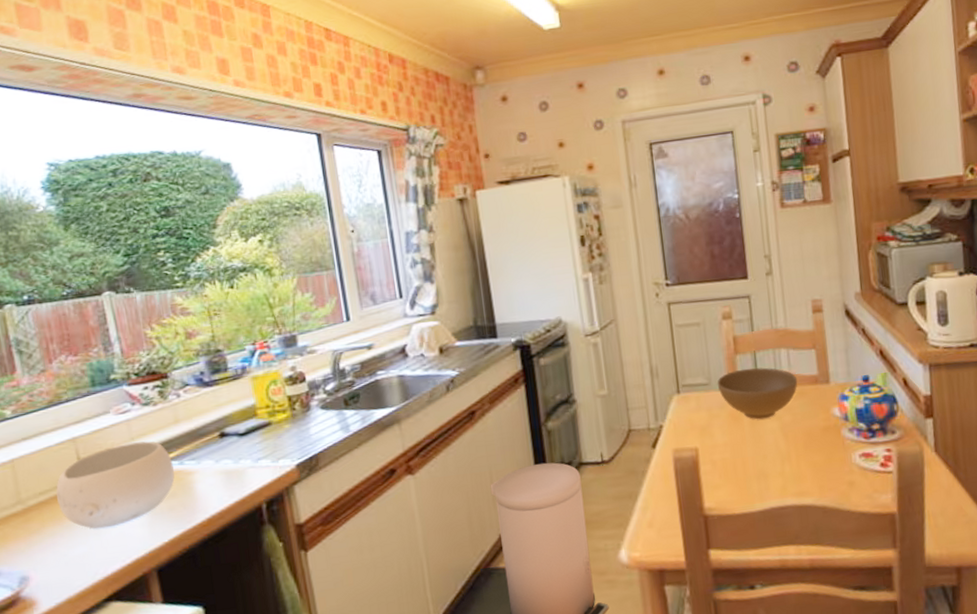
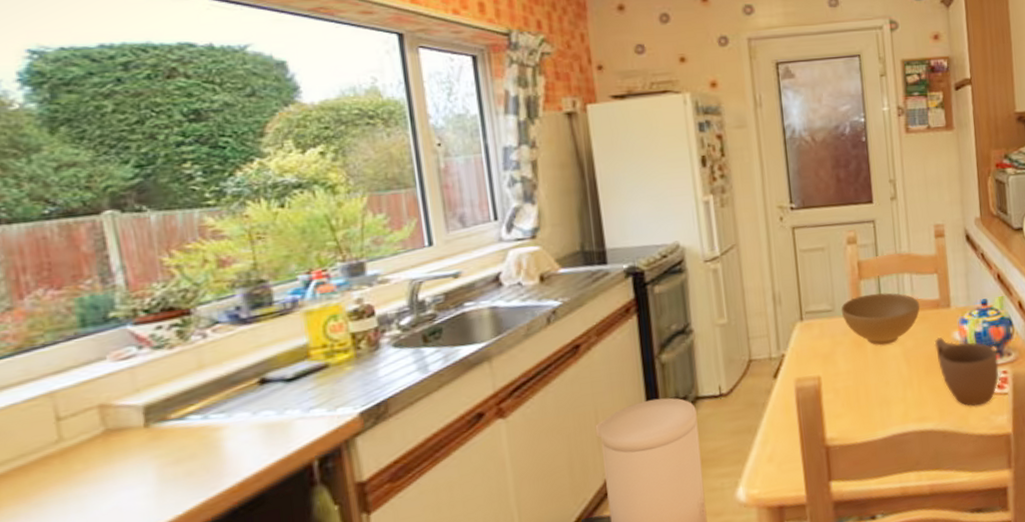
bowl: present [56,441,175,530] -> none [22,392,195,506]
cup: none [813,413,883,484] -> present [934,337,1000,406]

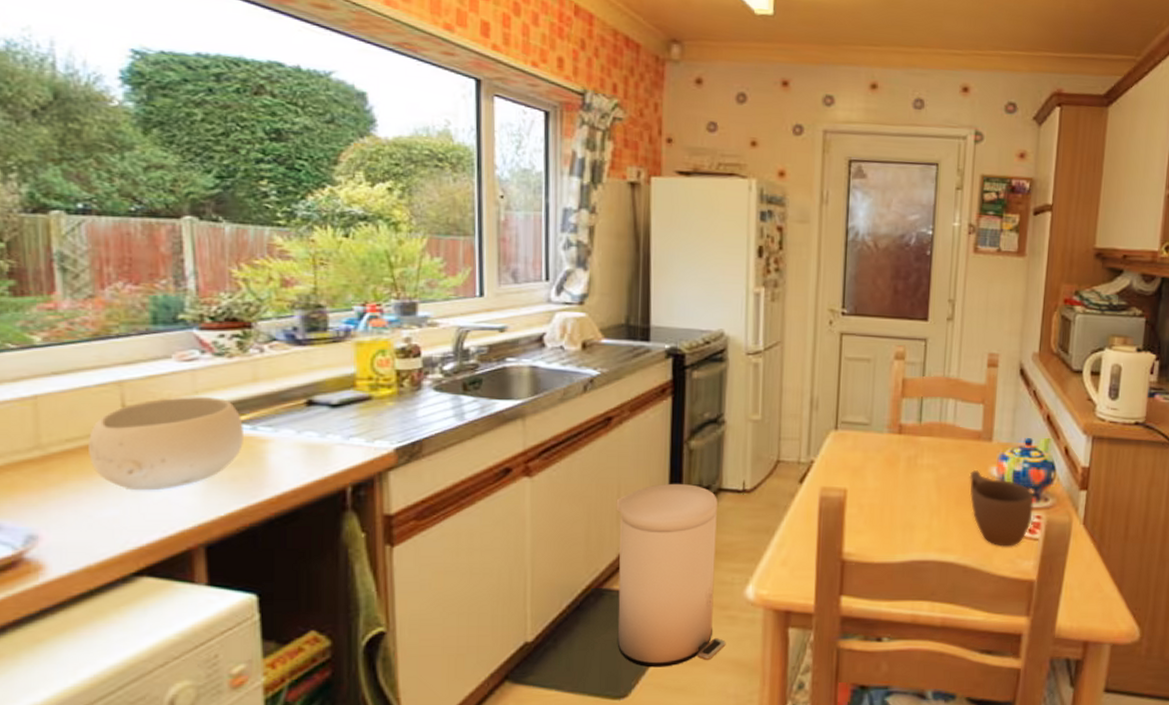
bowl: none [22,392,195,506] -> present [89,397,243,491]
bowl: present [841,292,920,345] -> none [878,414,961,469]

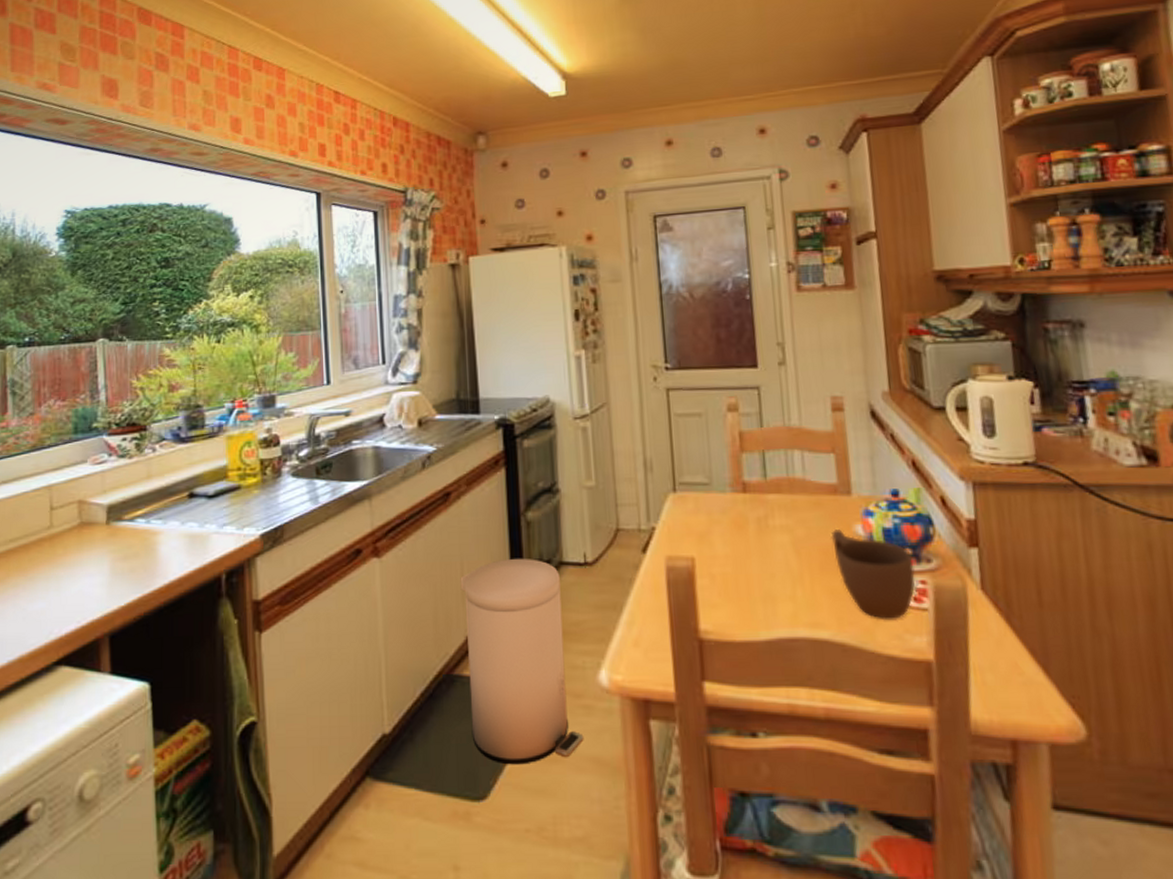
bowl: present [89,397,243,491] -> none [25,495,140,585]

